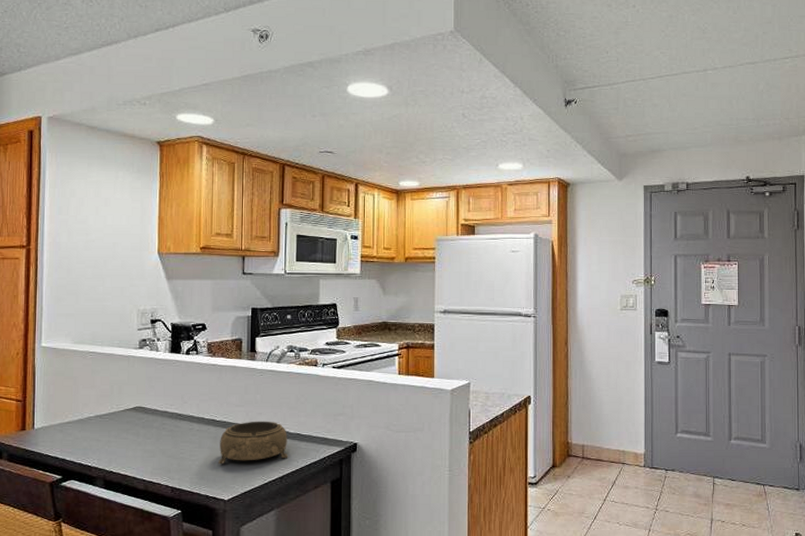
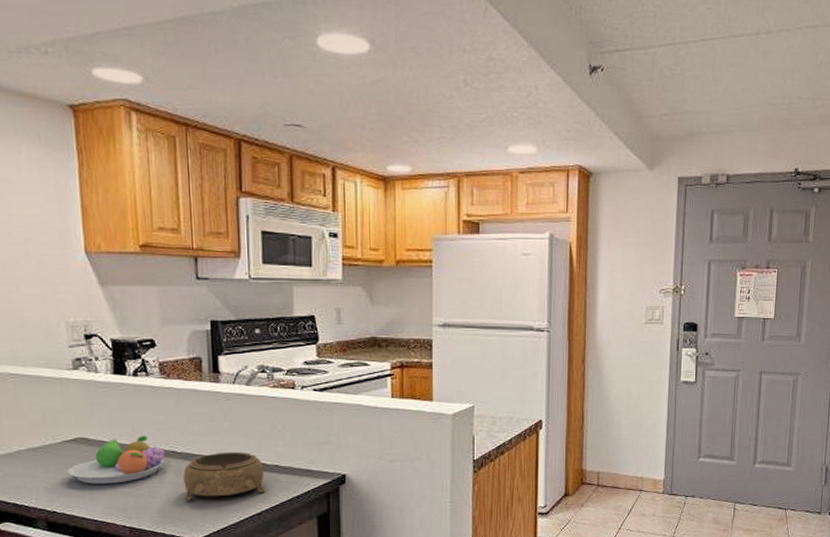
fruit bowl: none [125,405,207,448] -> present [67,435,165,484]

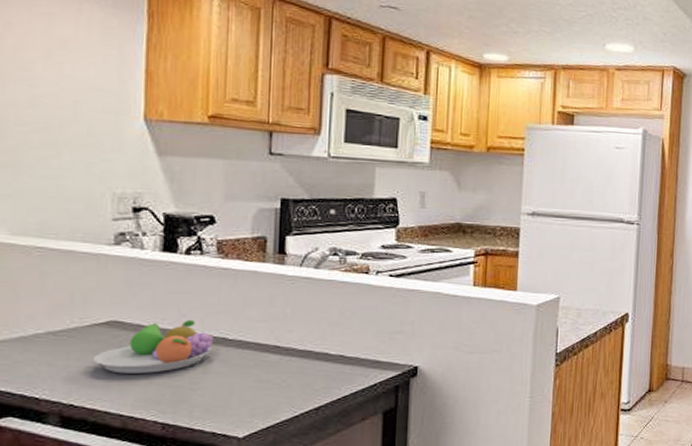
decorative bowl: present [183,451,266,501] -> none [230,340,327,394]

